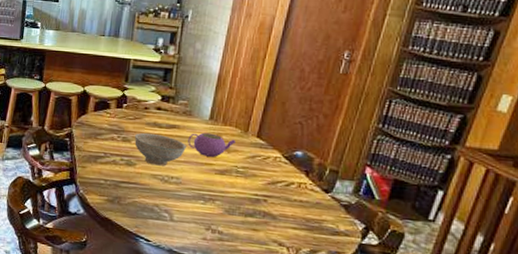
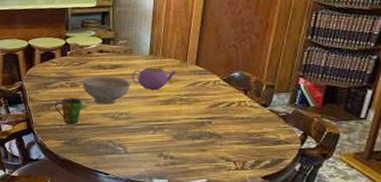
cup: none [103,152,133,182] -> present [55,98,83,125]

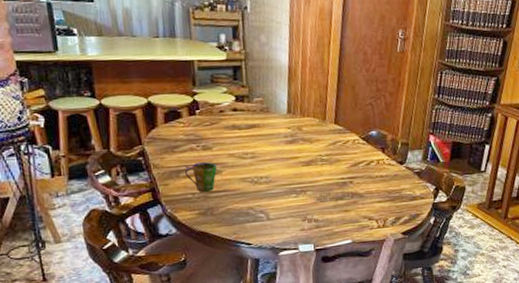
decorative bowl: present [82,75,131,105] -> none [215,136,270,169]
teapot: present [132,67,176,90] -> none [270,127,316,151]

